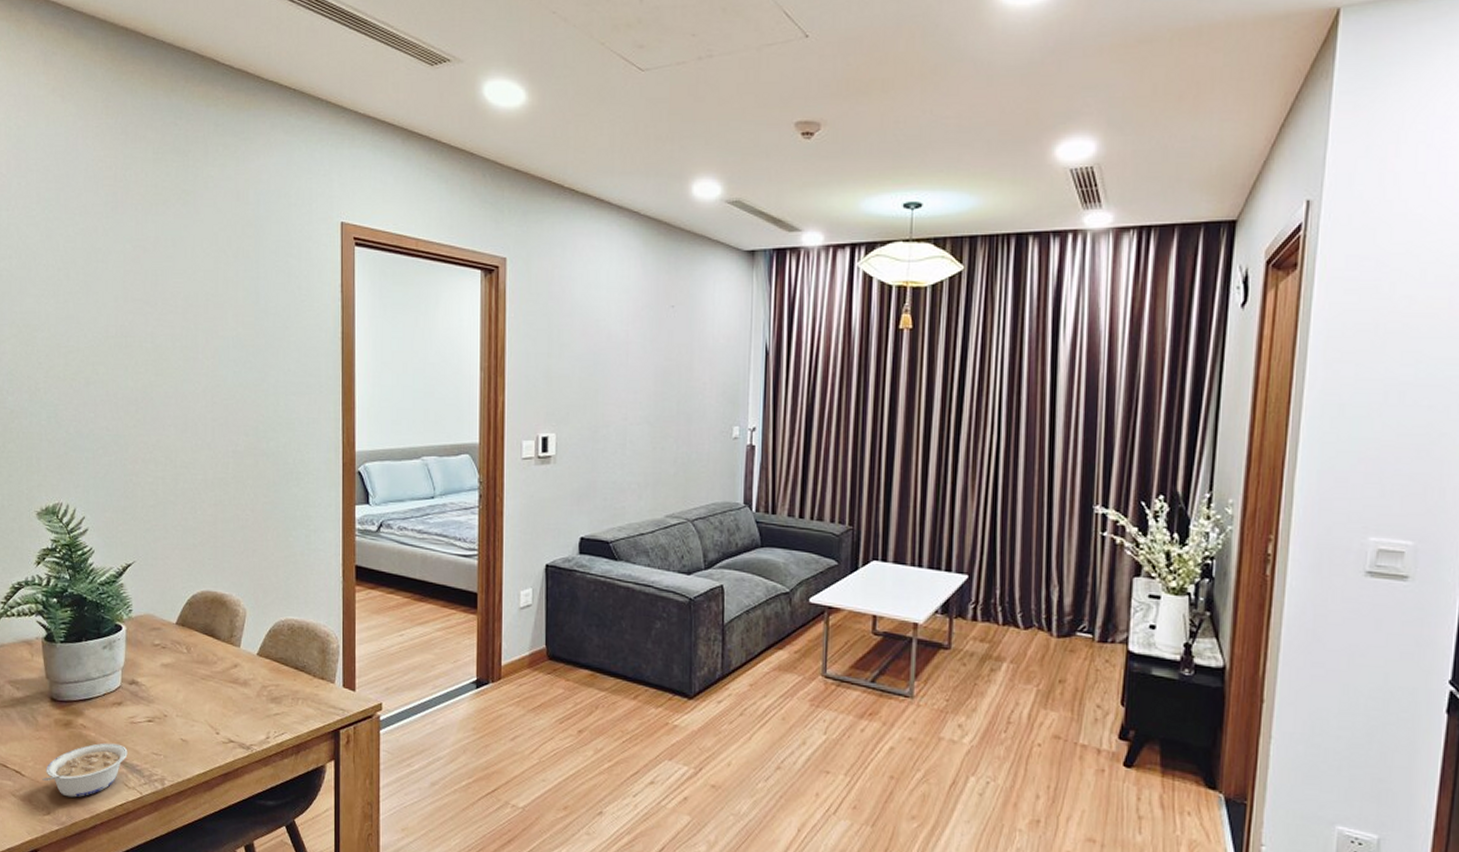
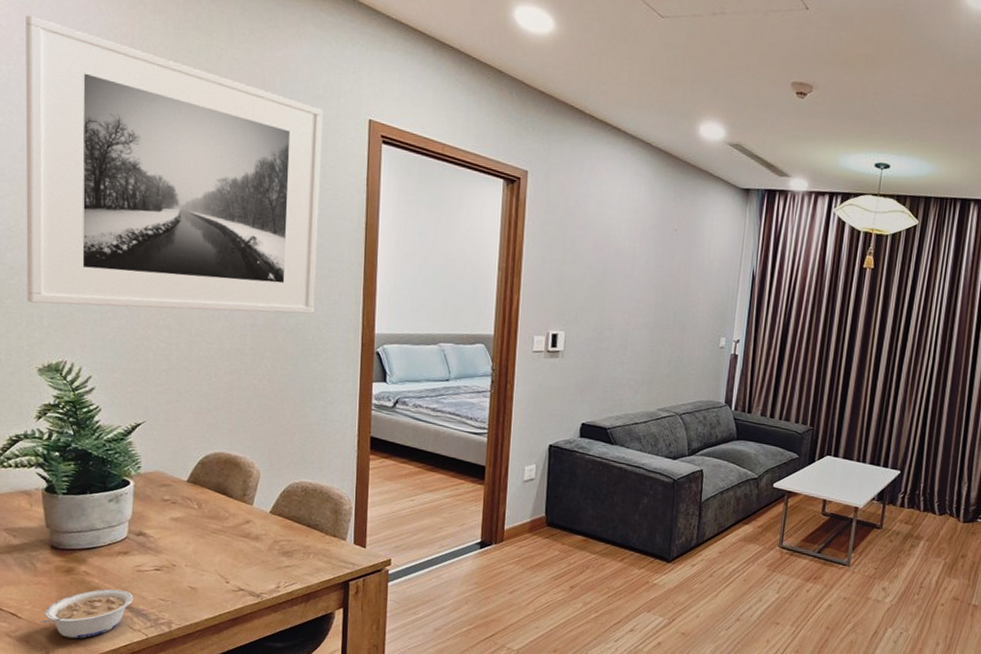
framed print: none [22,159,296,446] -> present [25,15,324,314]

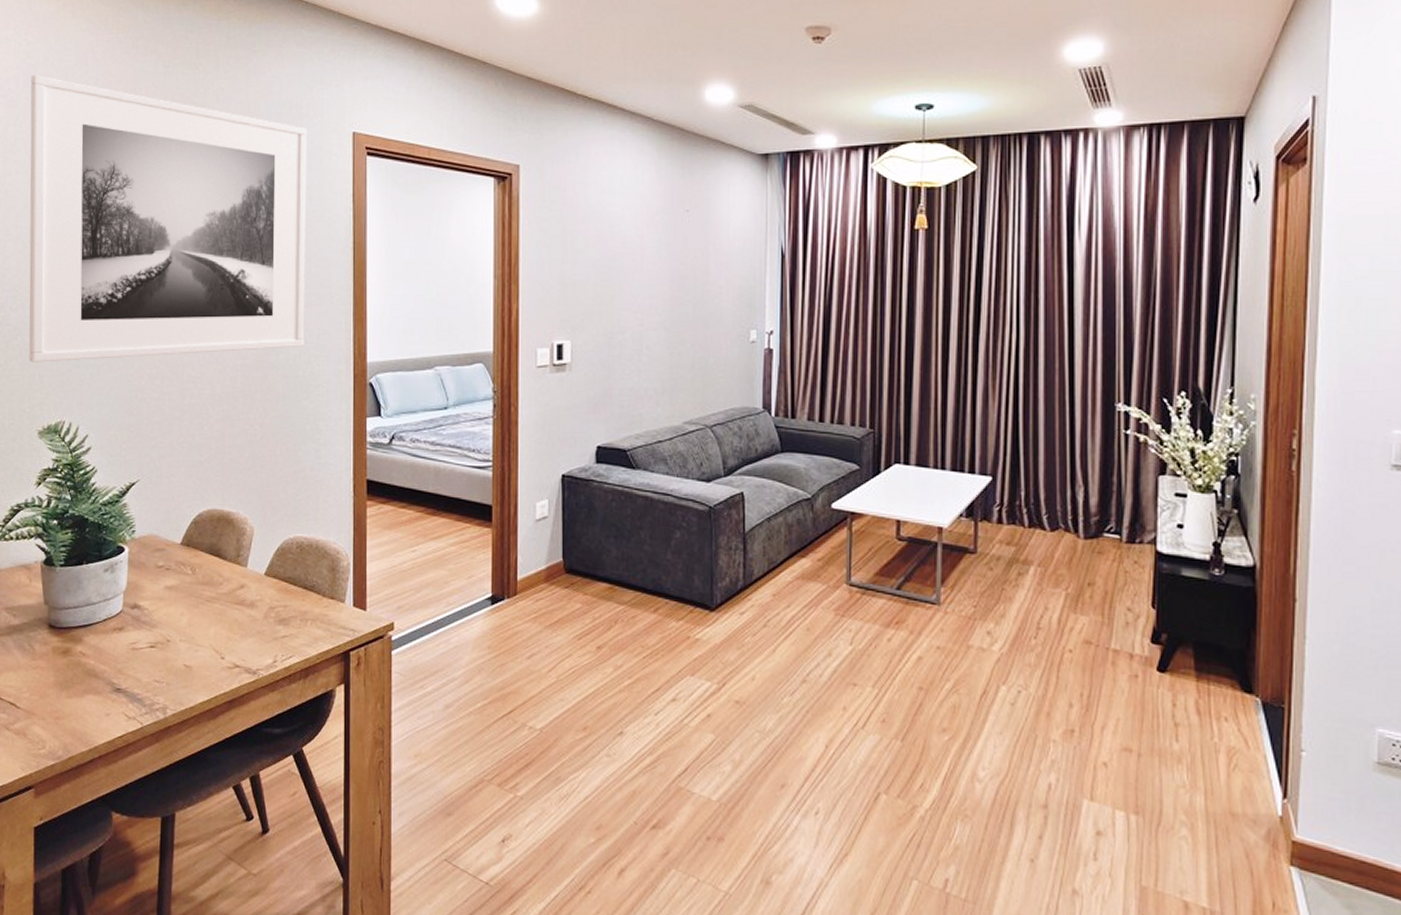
legume: present [41,589,133,639] -> none [38,671,128,730]

